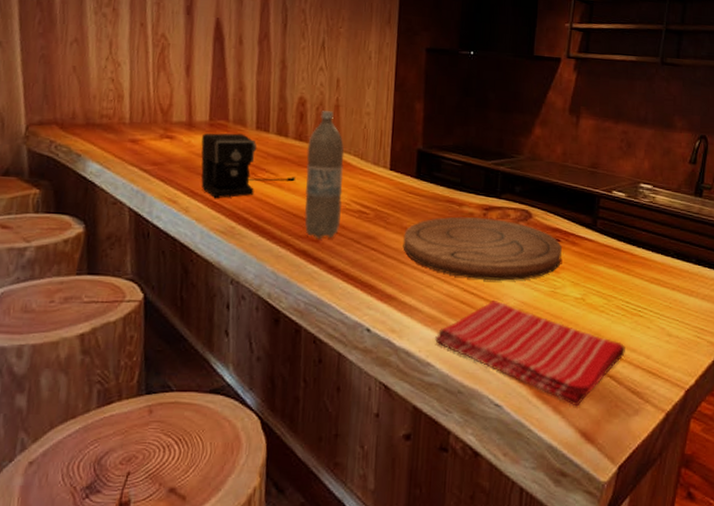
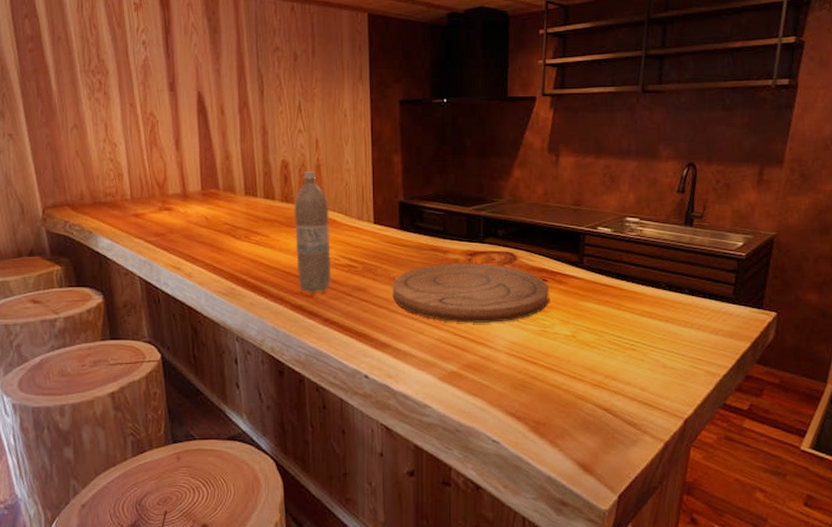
coffee maker: present [201,133,295,198] -> none [197,200,285,262]
dish towel: present [435,299,625,407] -> none [430,341,620,440]

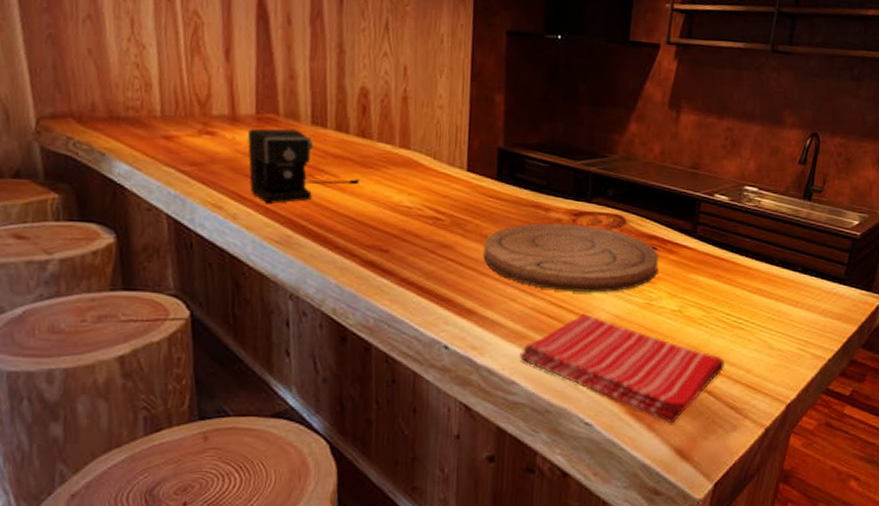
coffee maker: none [197,200,285,262] -> present [248,128,359,203]
water bottle: present [294,171,331,293] -> none [371,103,415,248]
dish towel: none [430,341,620,440] -> present [520,313,725,424]

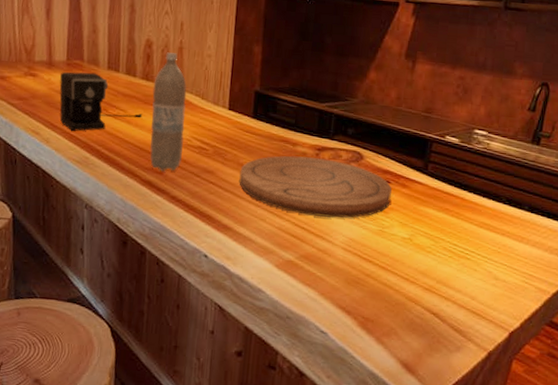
water bottle: none [371,103,415,248] -> present [150,52,187,171]
dish towel: present [520,313,725,424] -> none [266,235,451,339]

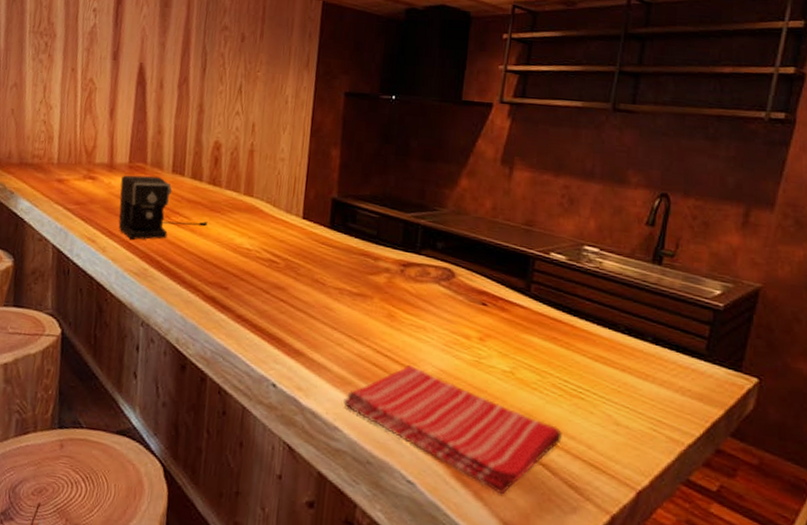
water bottle: present [150,52,187,171] -> none [215,155,257,286]
cutting board: present [239,155,392,218] -> none [313,271,489,346]
dish towel: none [266,235,451,339] -> present [344,364,562,495]

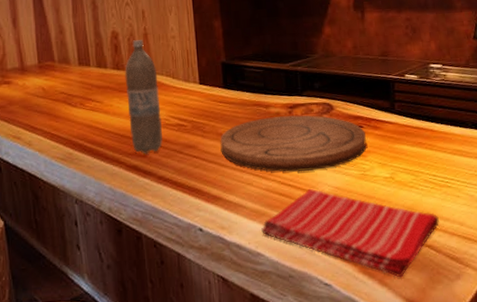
coffee maker: present [118,175,208,240] -> none [34,71,118,130]
water bottle: none [215,155,257,286] -> present [125,40,163,153]
cutting board: none [313,271,489,346] -> present [220,115,367,172]

